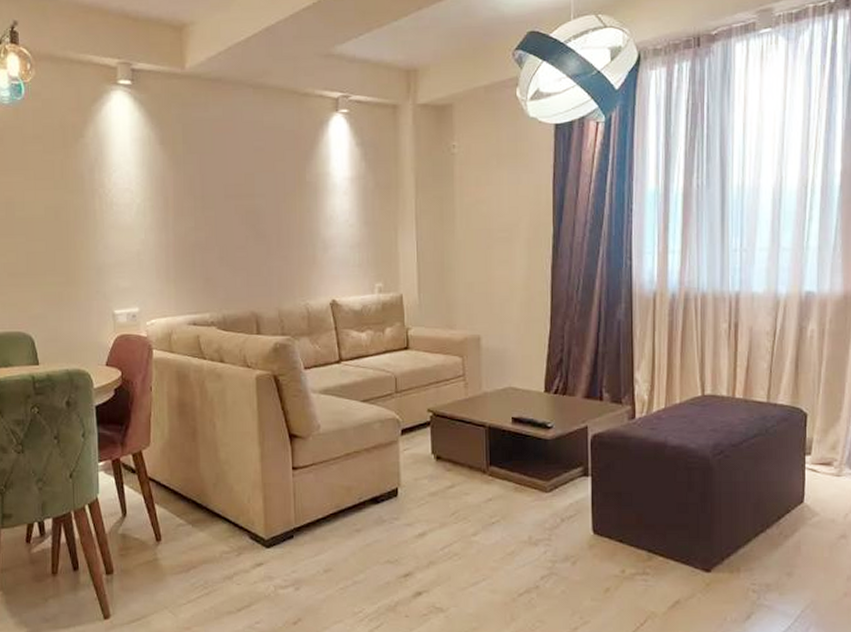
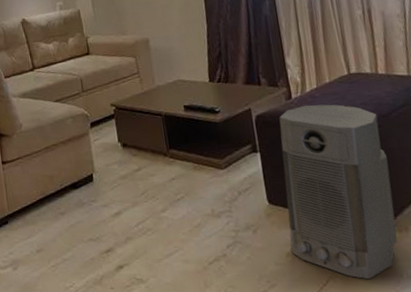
air purifier: none [611,427,730,622] -> present [279,104,398,280]

